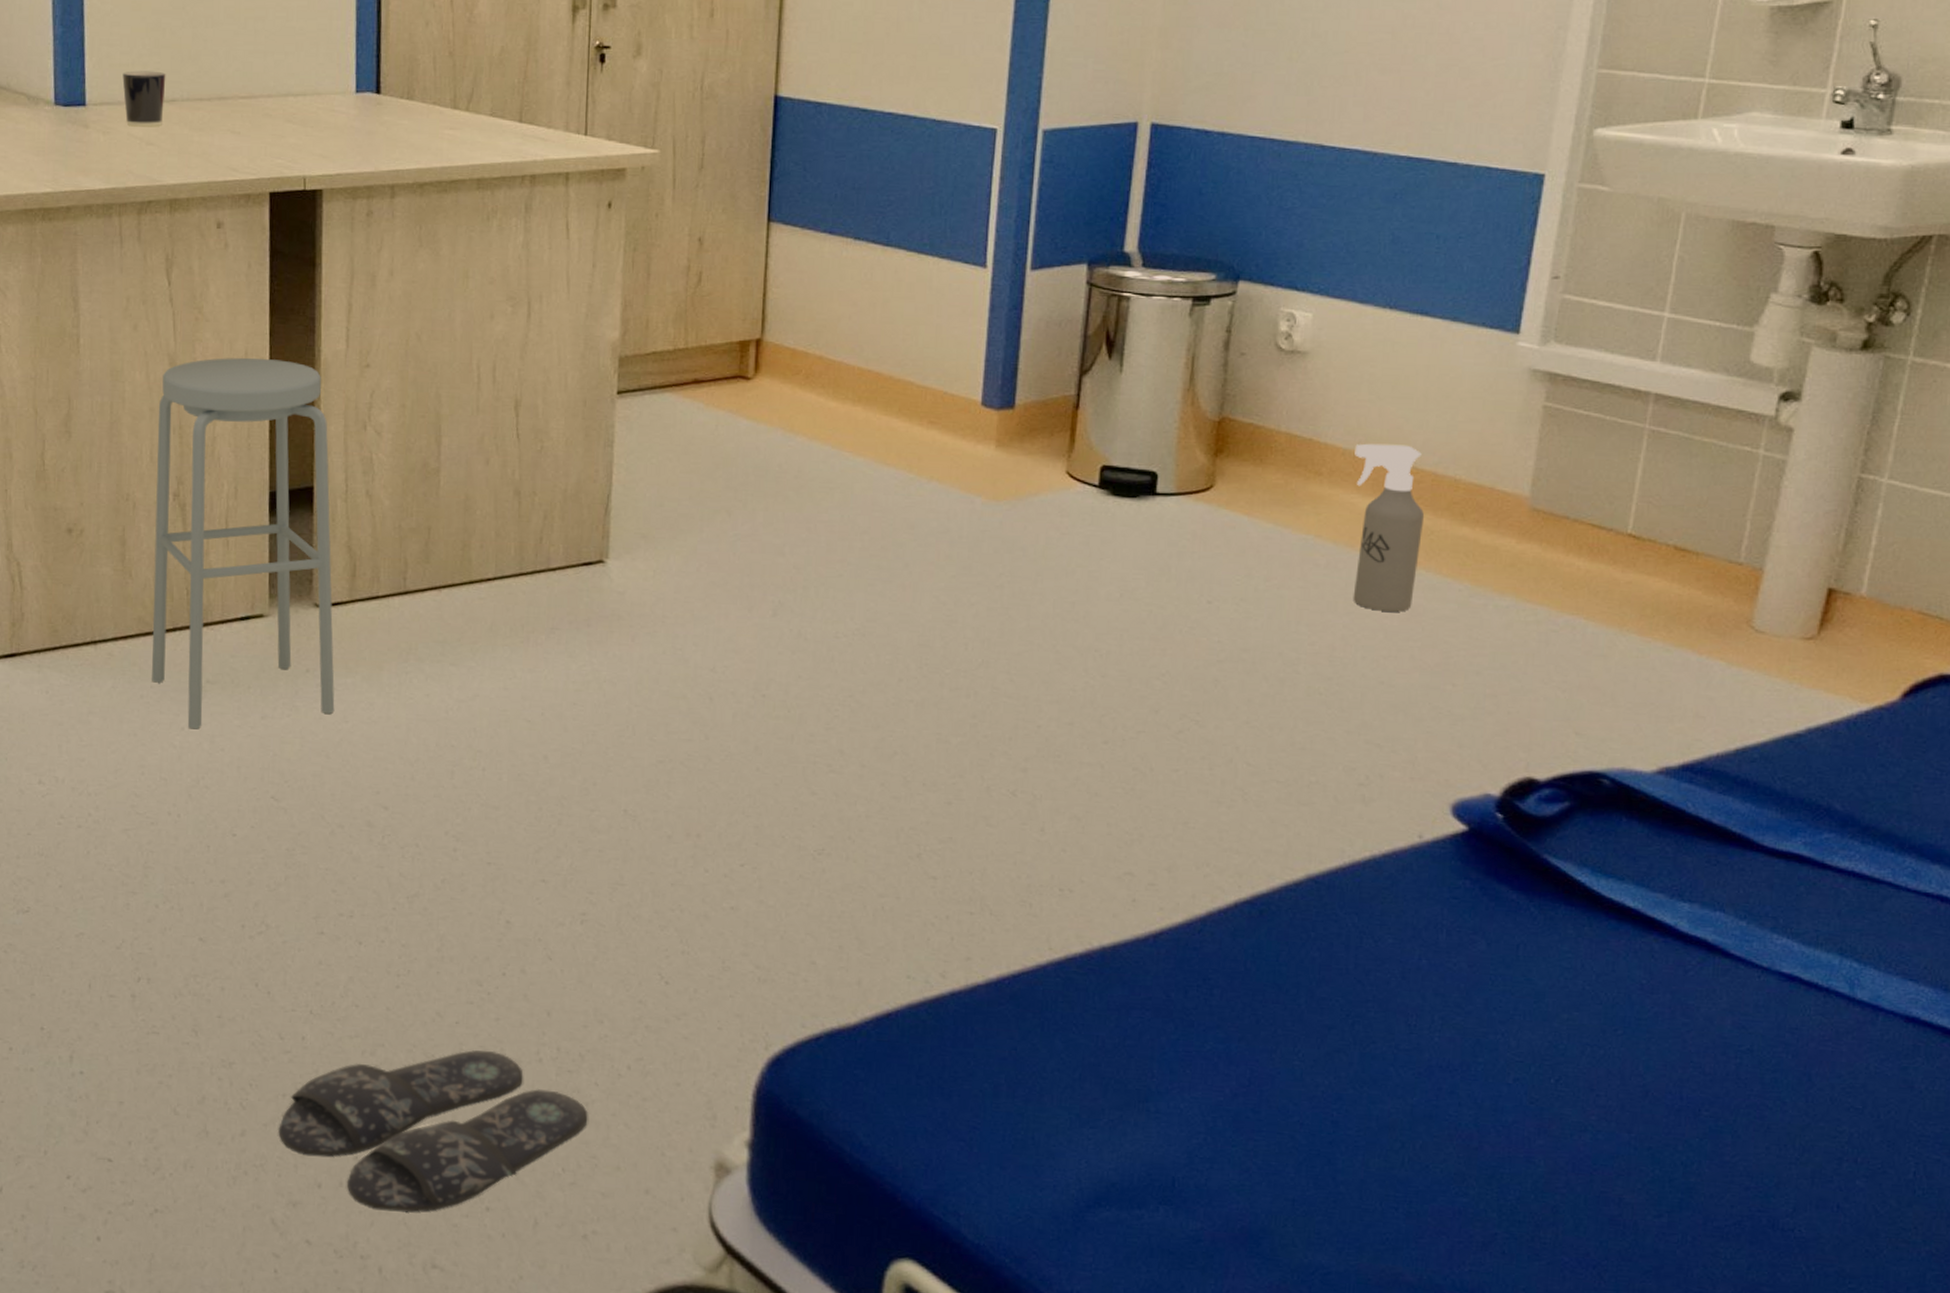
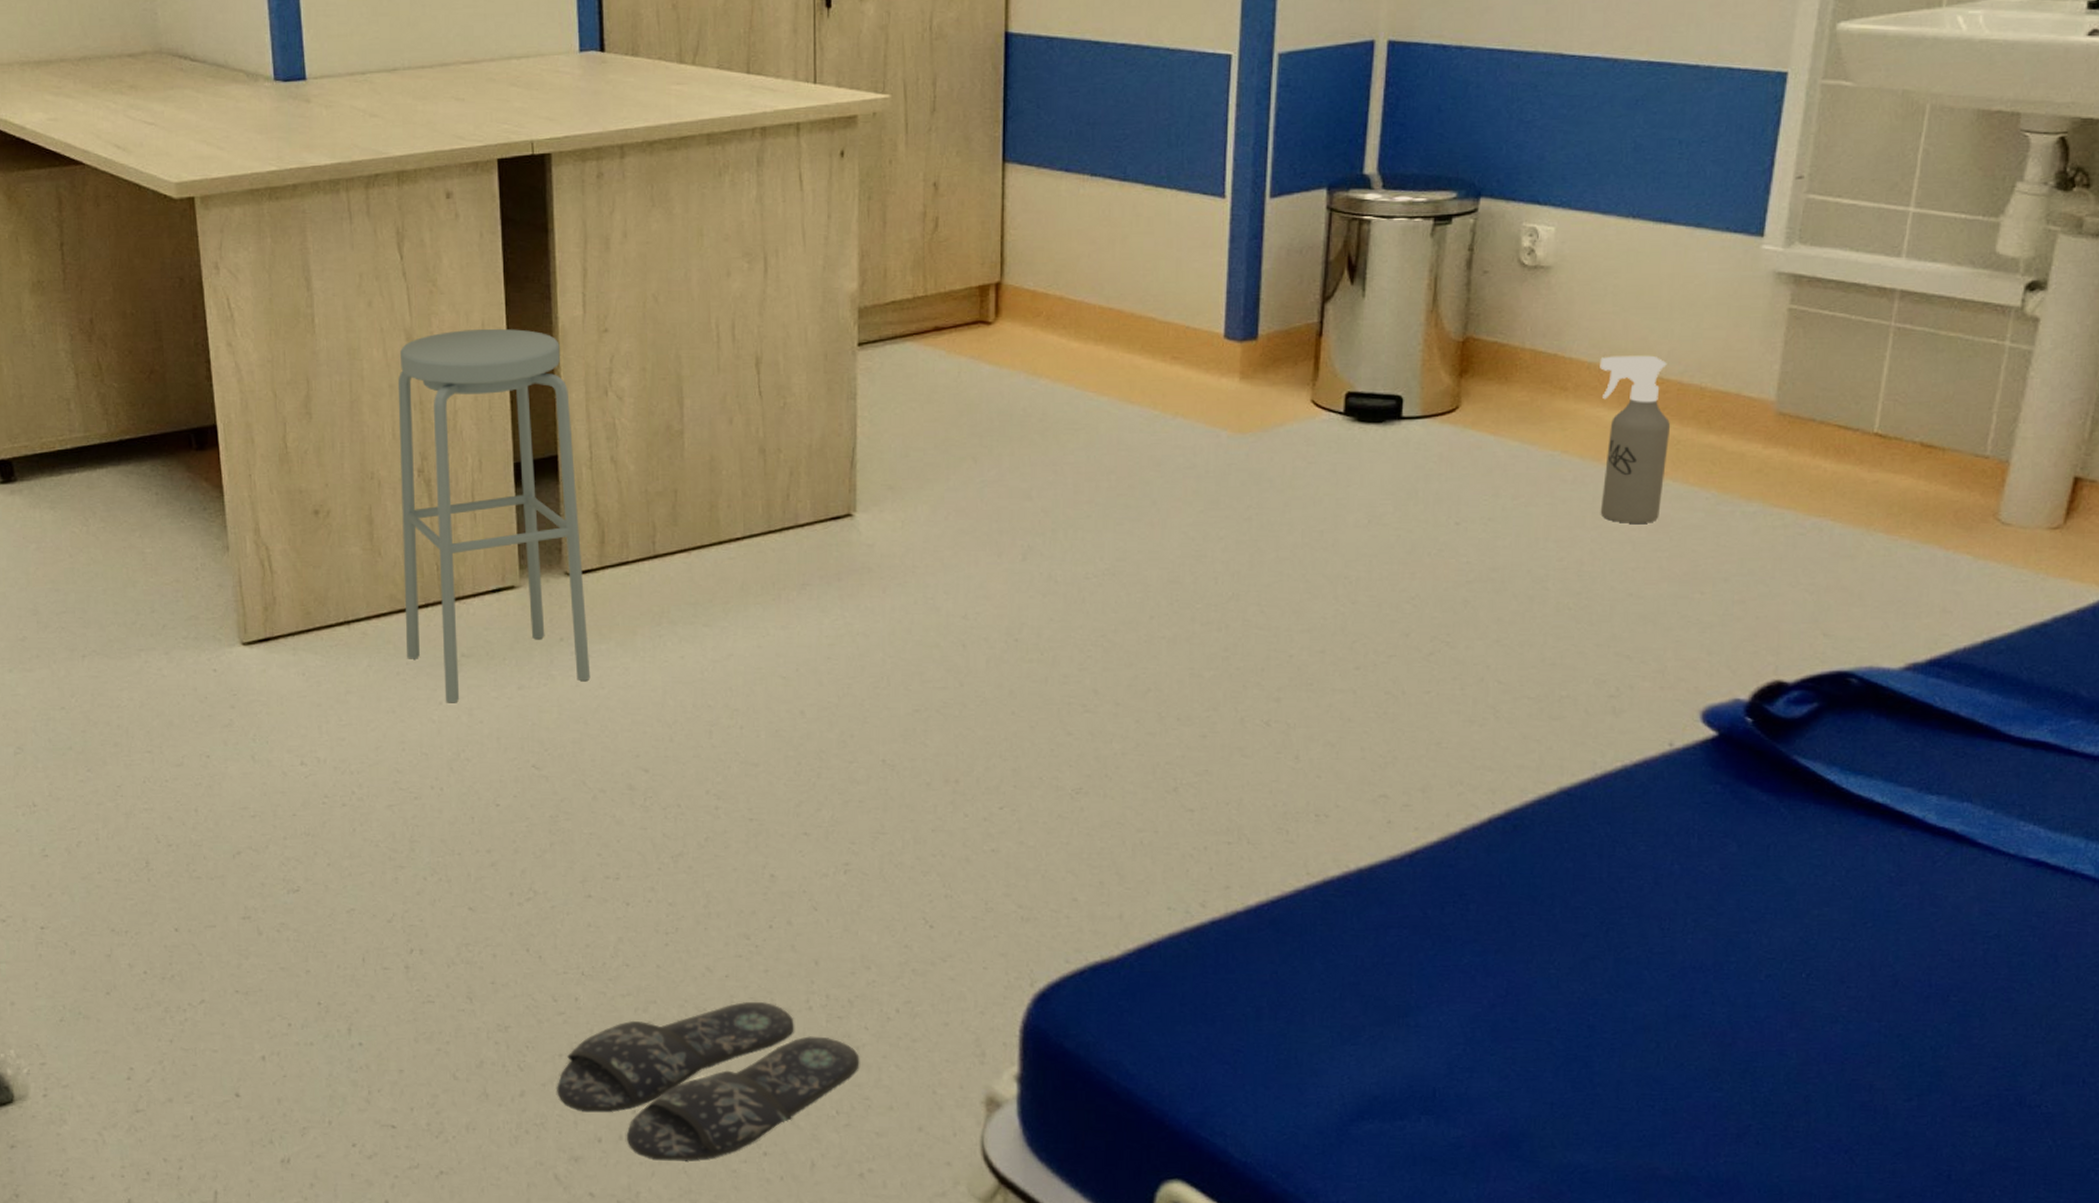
mug: present [122,70,166,127] -> none [341,40,386,99]

